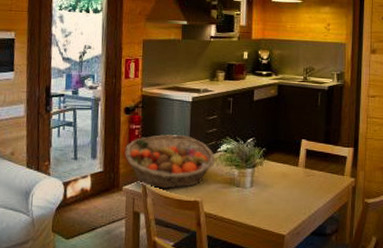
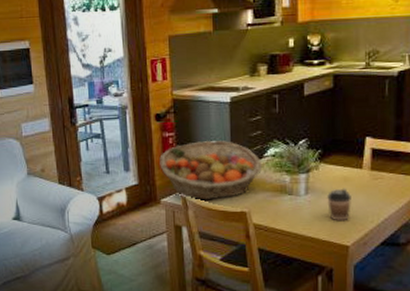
coffee cup: none [267,182,288,213] -> present [326,188,351,222]

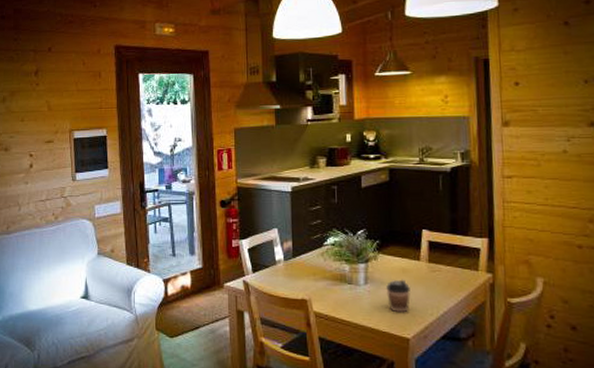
fruit basket: present [159,141,262,200] -> none [223,228,322,287]

